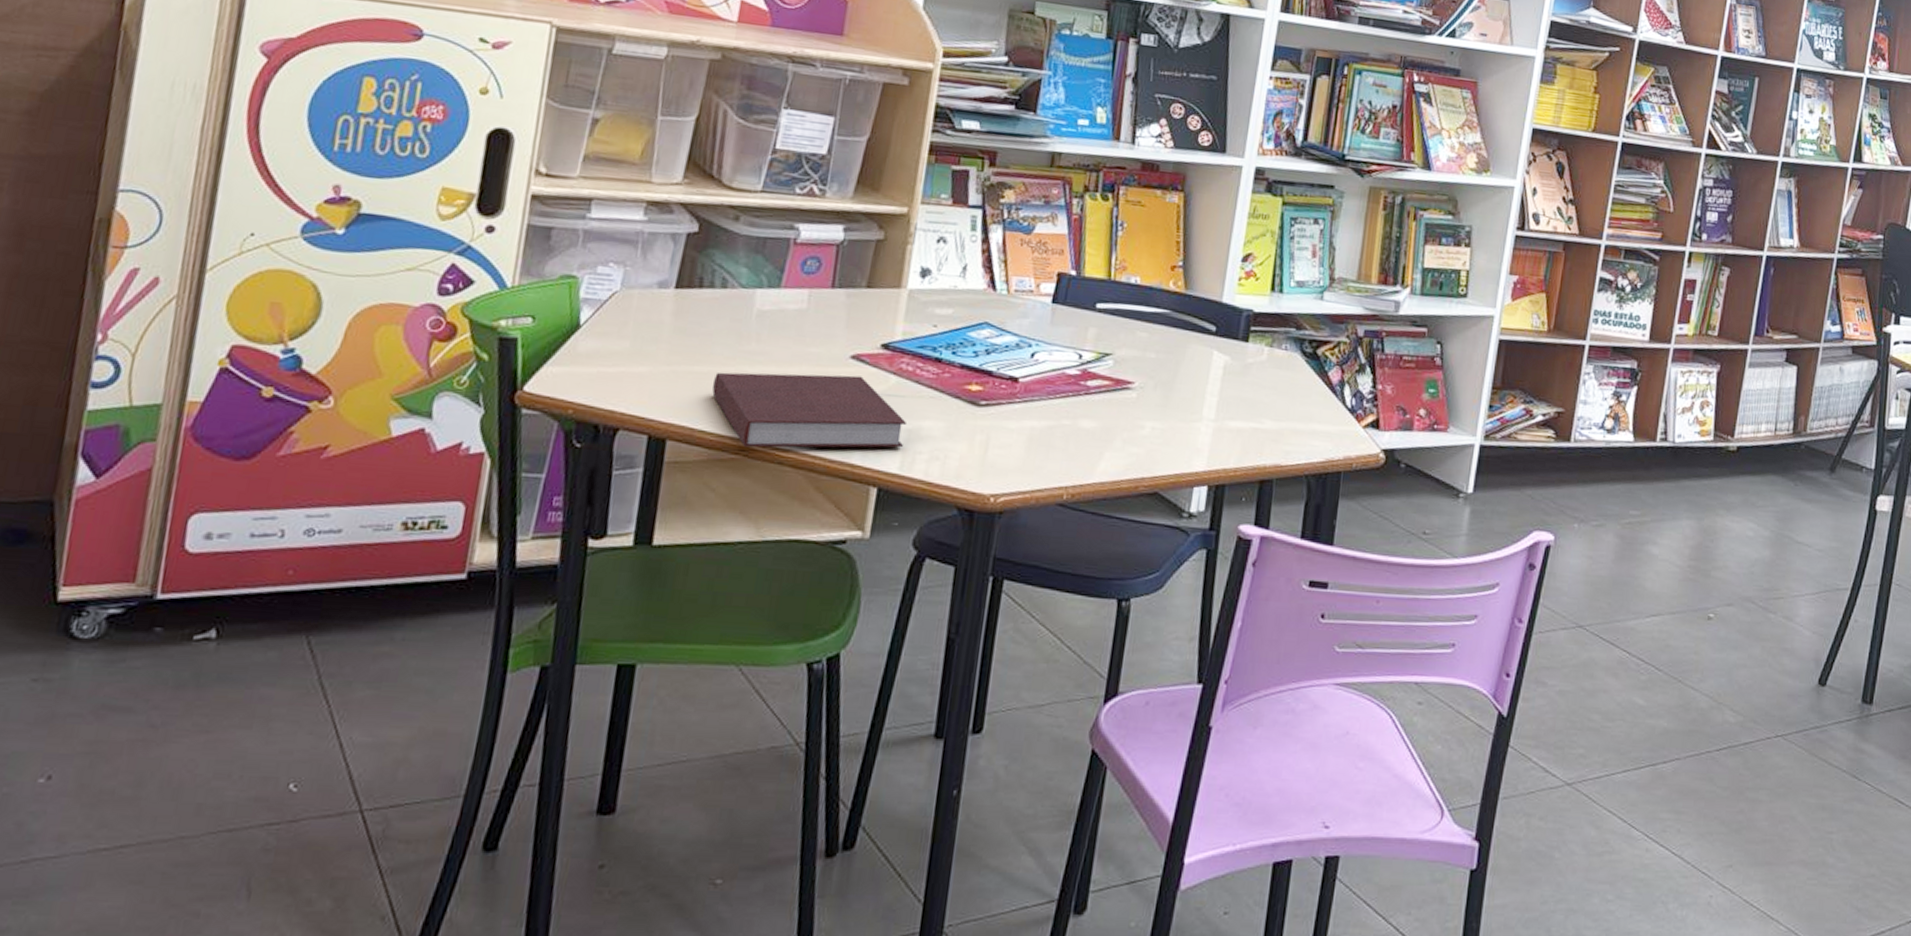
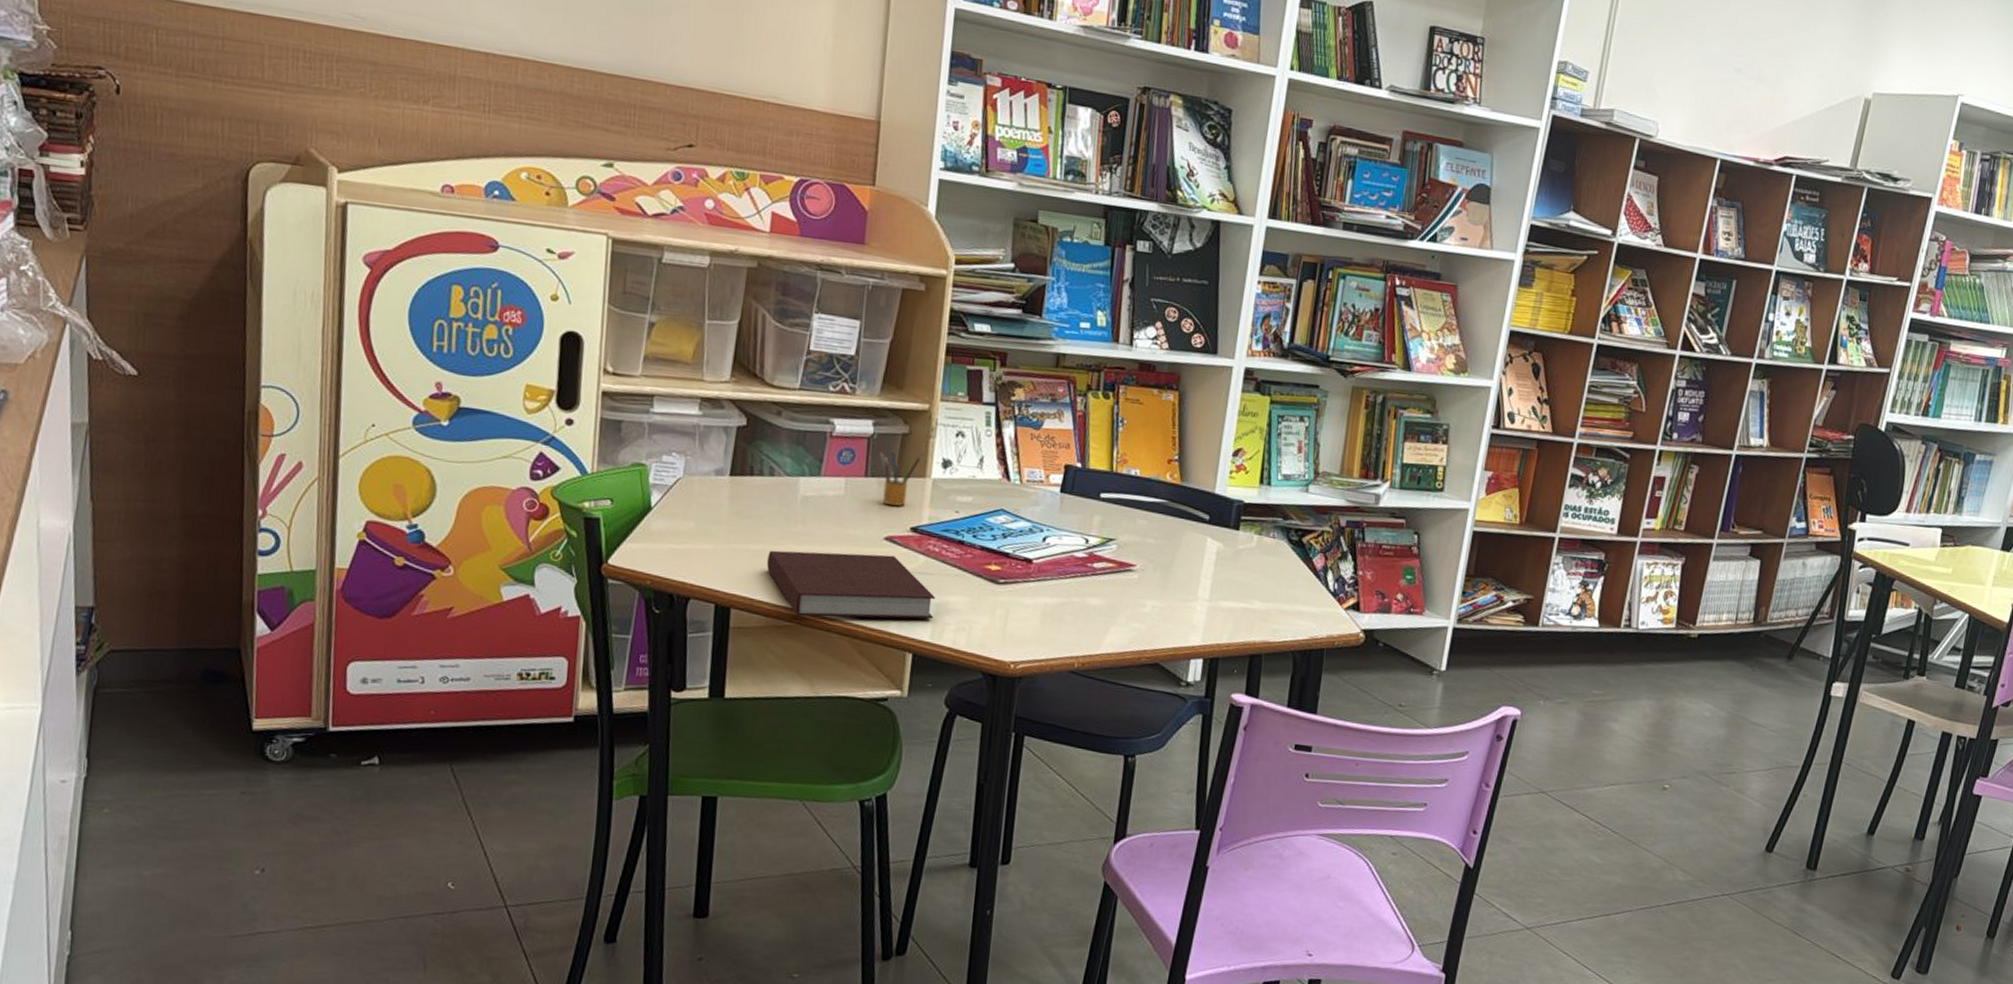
pencil box: none [848,256,897,321] -> present [878,449,921,507]

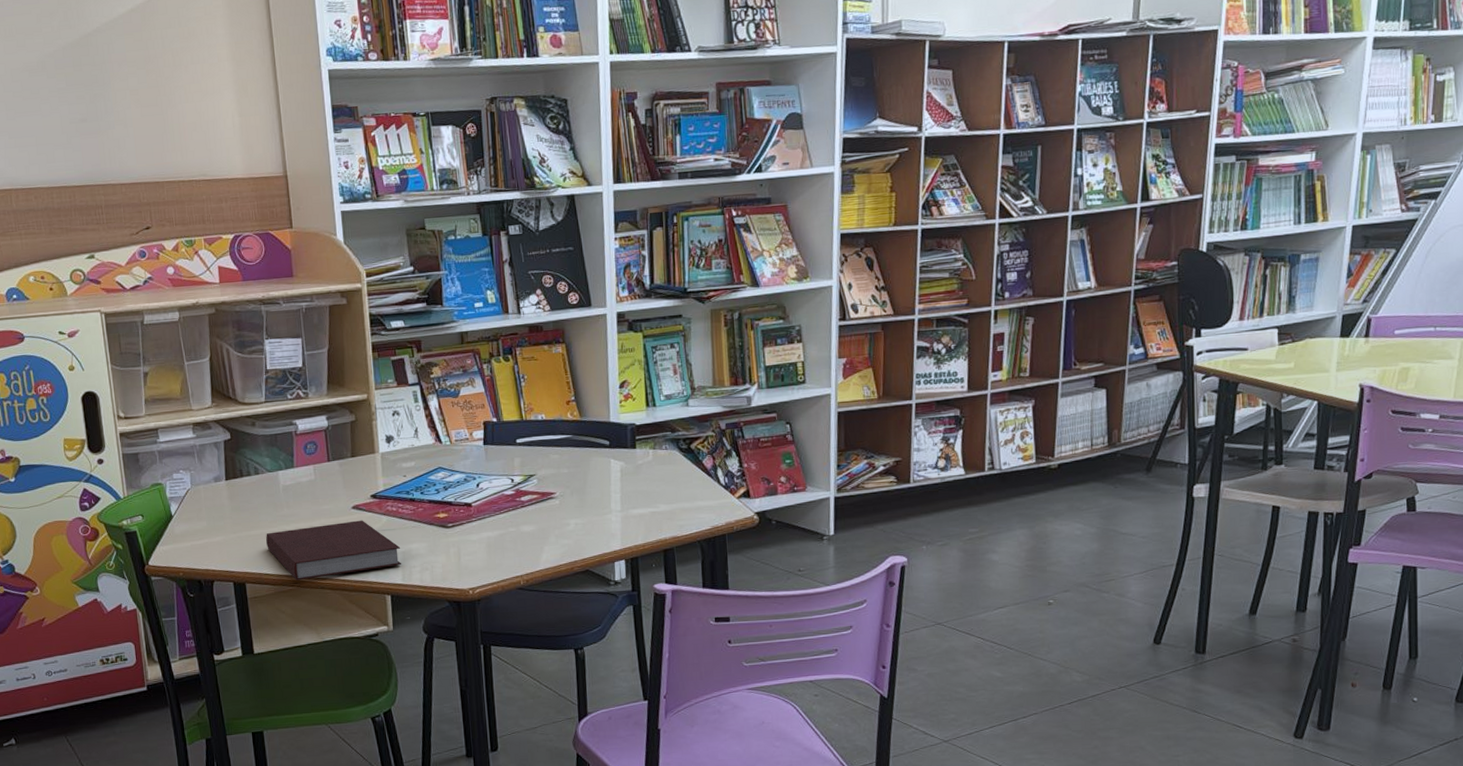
pencil box: present [878,449,921,507] -> none [335,435,369,481]

